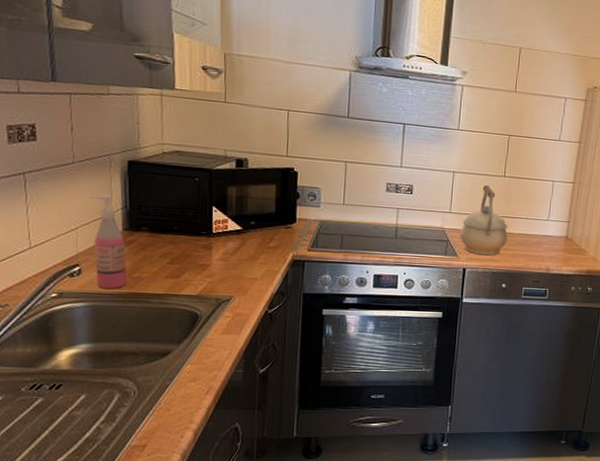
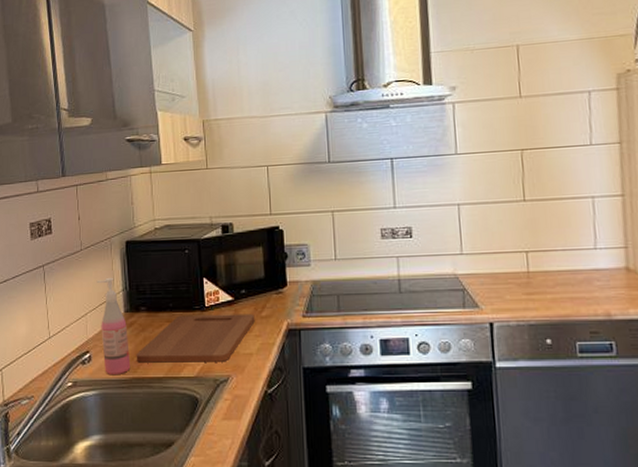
cutting board: none [133,238,262,284] -> present [136,313,255,363]
kettle: present [460,185,508,256] -> none [478,215,543,304]

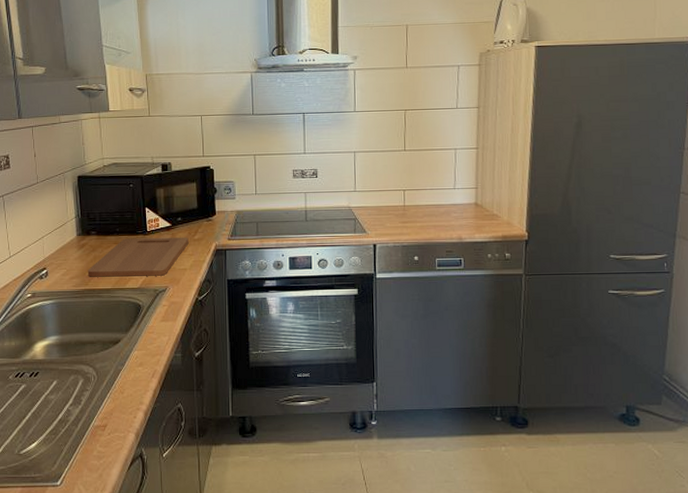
soap dispenser: present [96,277,131,374] -> none [51,206,83,287]

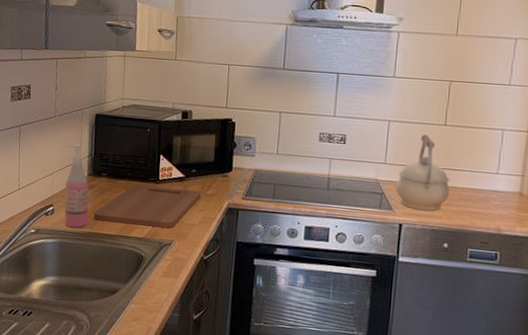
soap dispenser: none [51,206,83,287] -> present [64,143,89,228]
kettle: none [367,161,414,230] -> present [396,135,450,211]

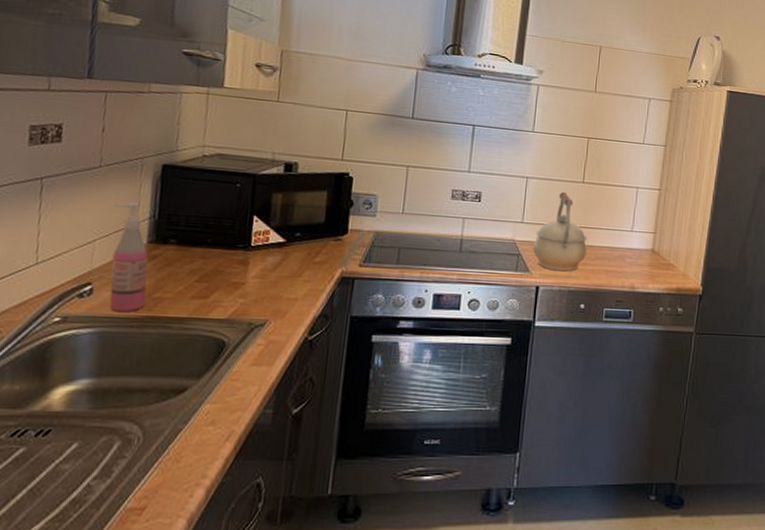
cutting board: present [93,184,201,229] -> none [153,252,307,306]

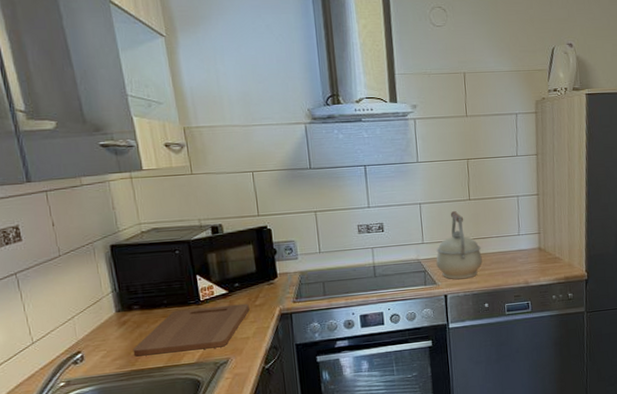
soap dispenser: present [109,202,149,312] -> none [81,280,128,370]
cutting board: none [153,252,307,306] -> present [132,303,250,357]

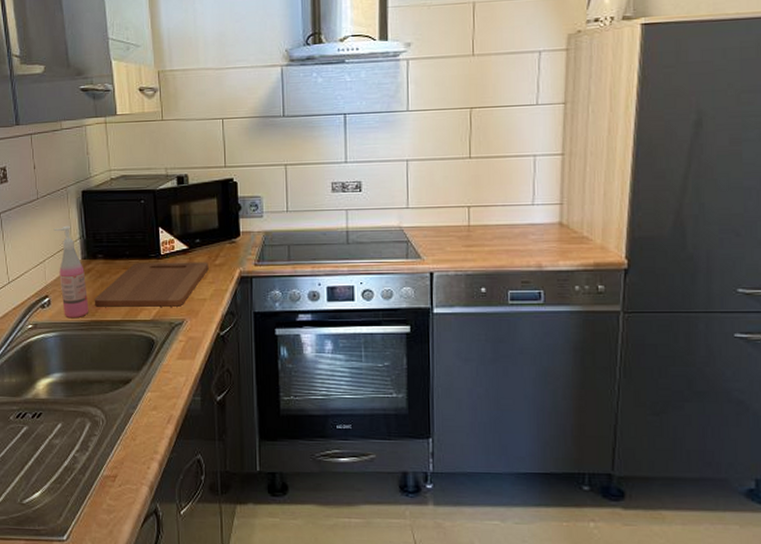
soap dispenser: none [81,280,128,370] -> present [53,225,89,317]
kettle: present [436,211,483,280] -> none [422,171,482,255]

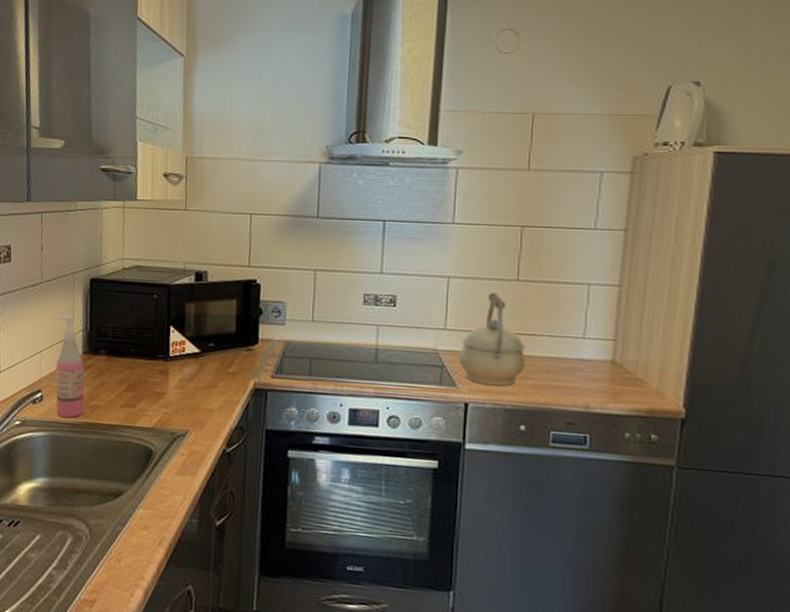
cutting board: present [94,262,209,307] -> none [90,363,221,416]
kettle: none [422,171,482,255] -> present [459,293,526,387]

